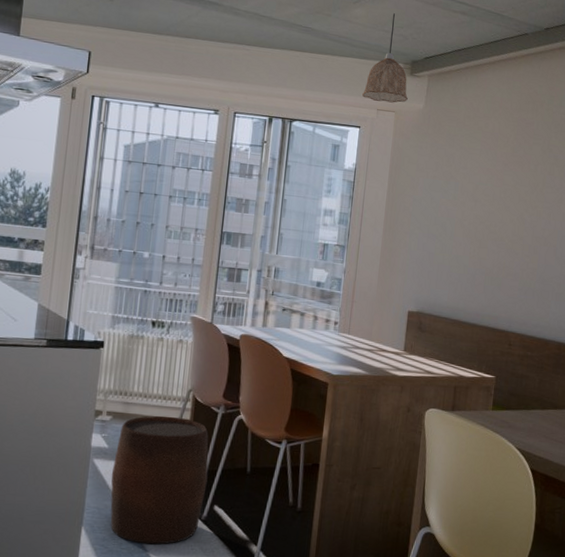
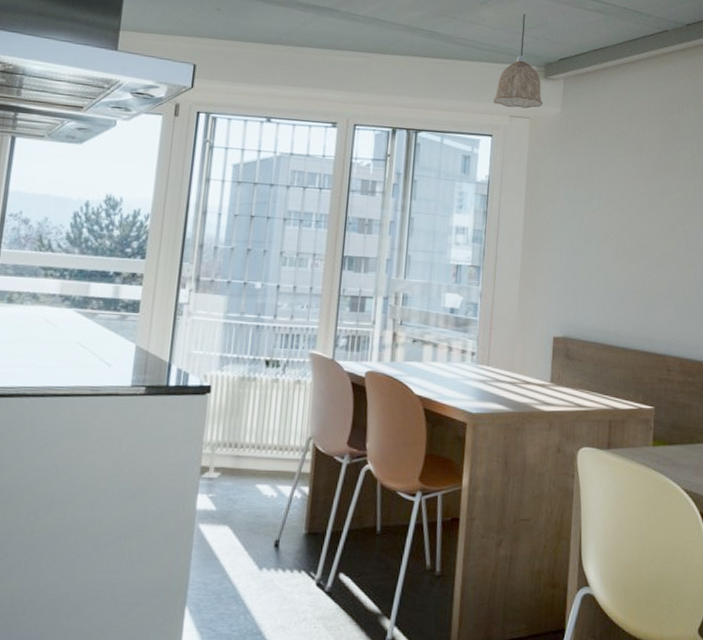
stool: present [110,416,209,545] -> none [219,470,332,624]

